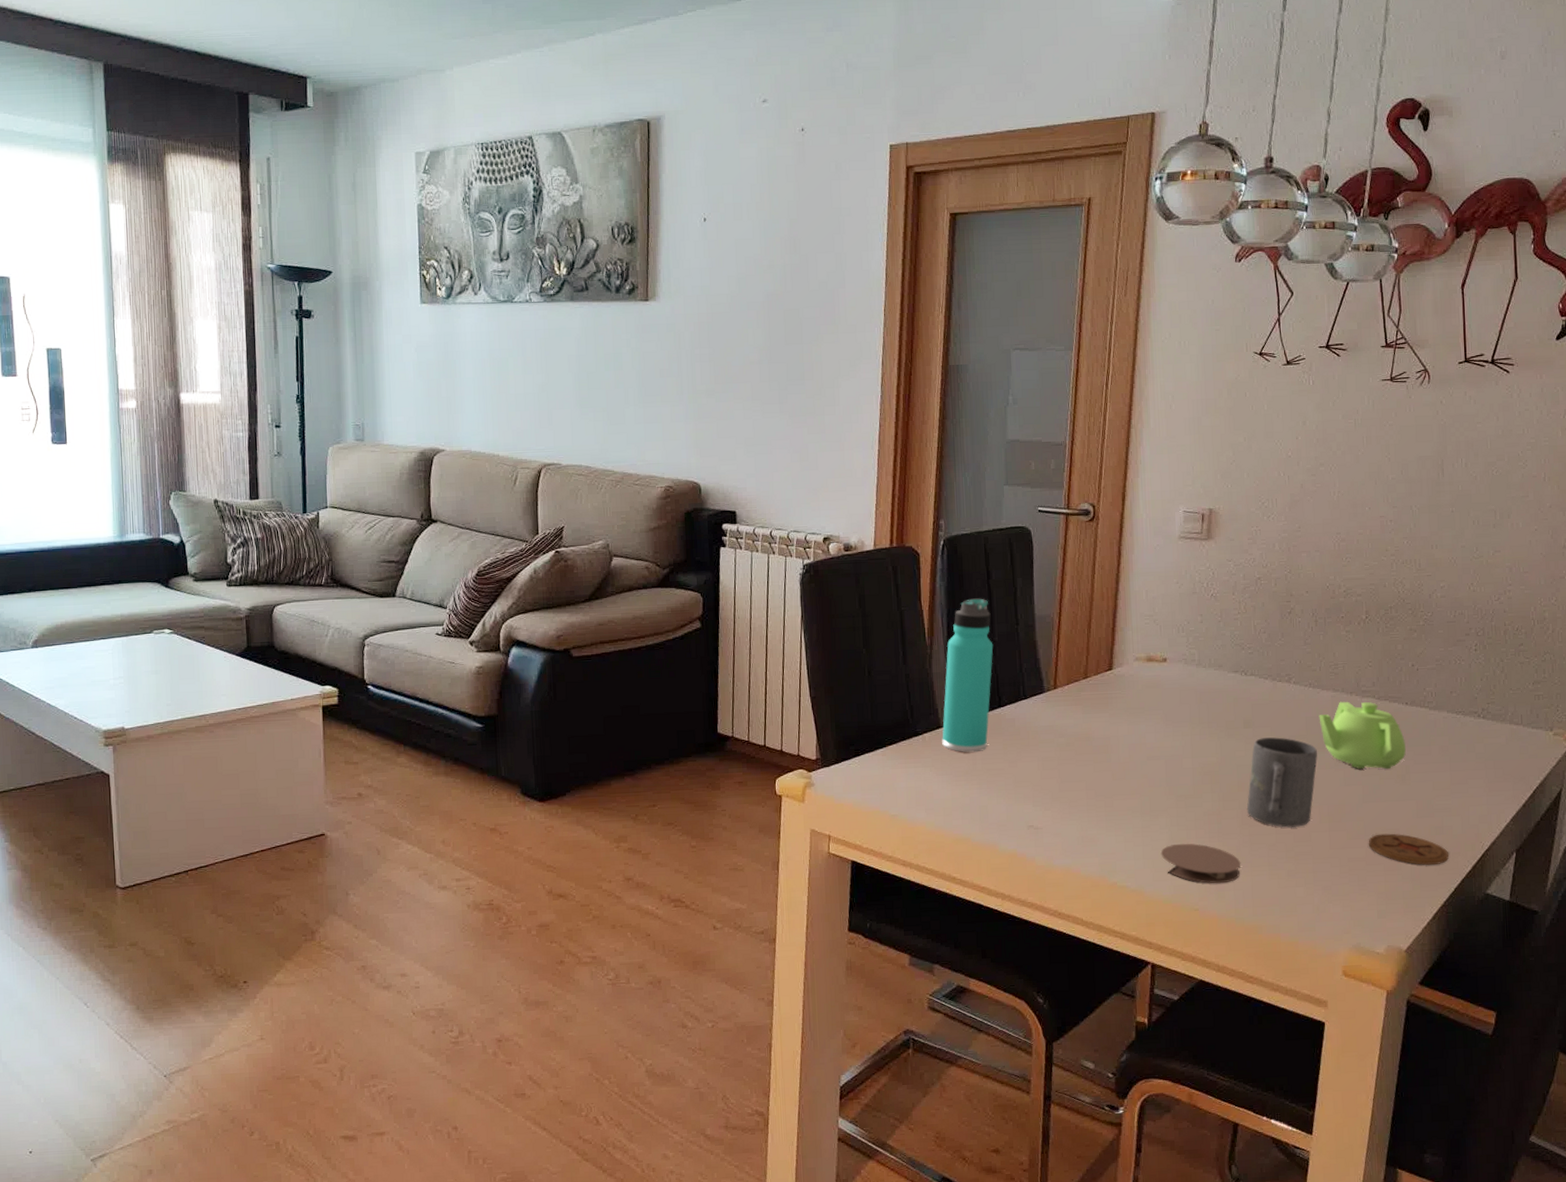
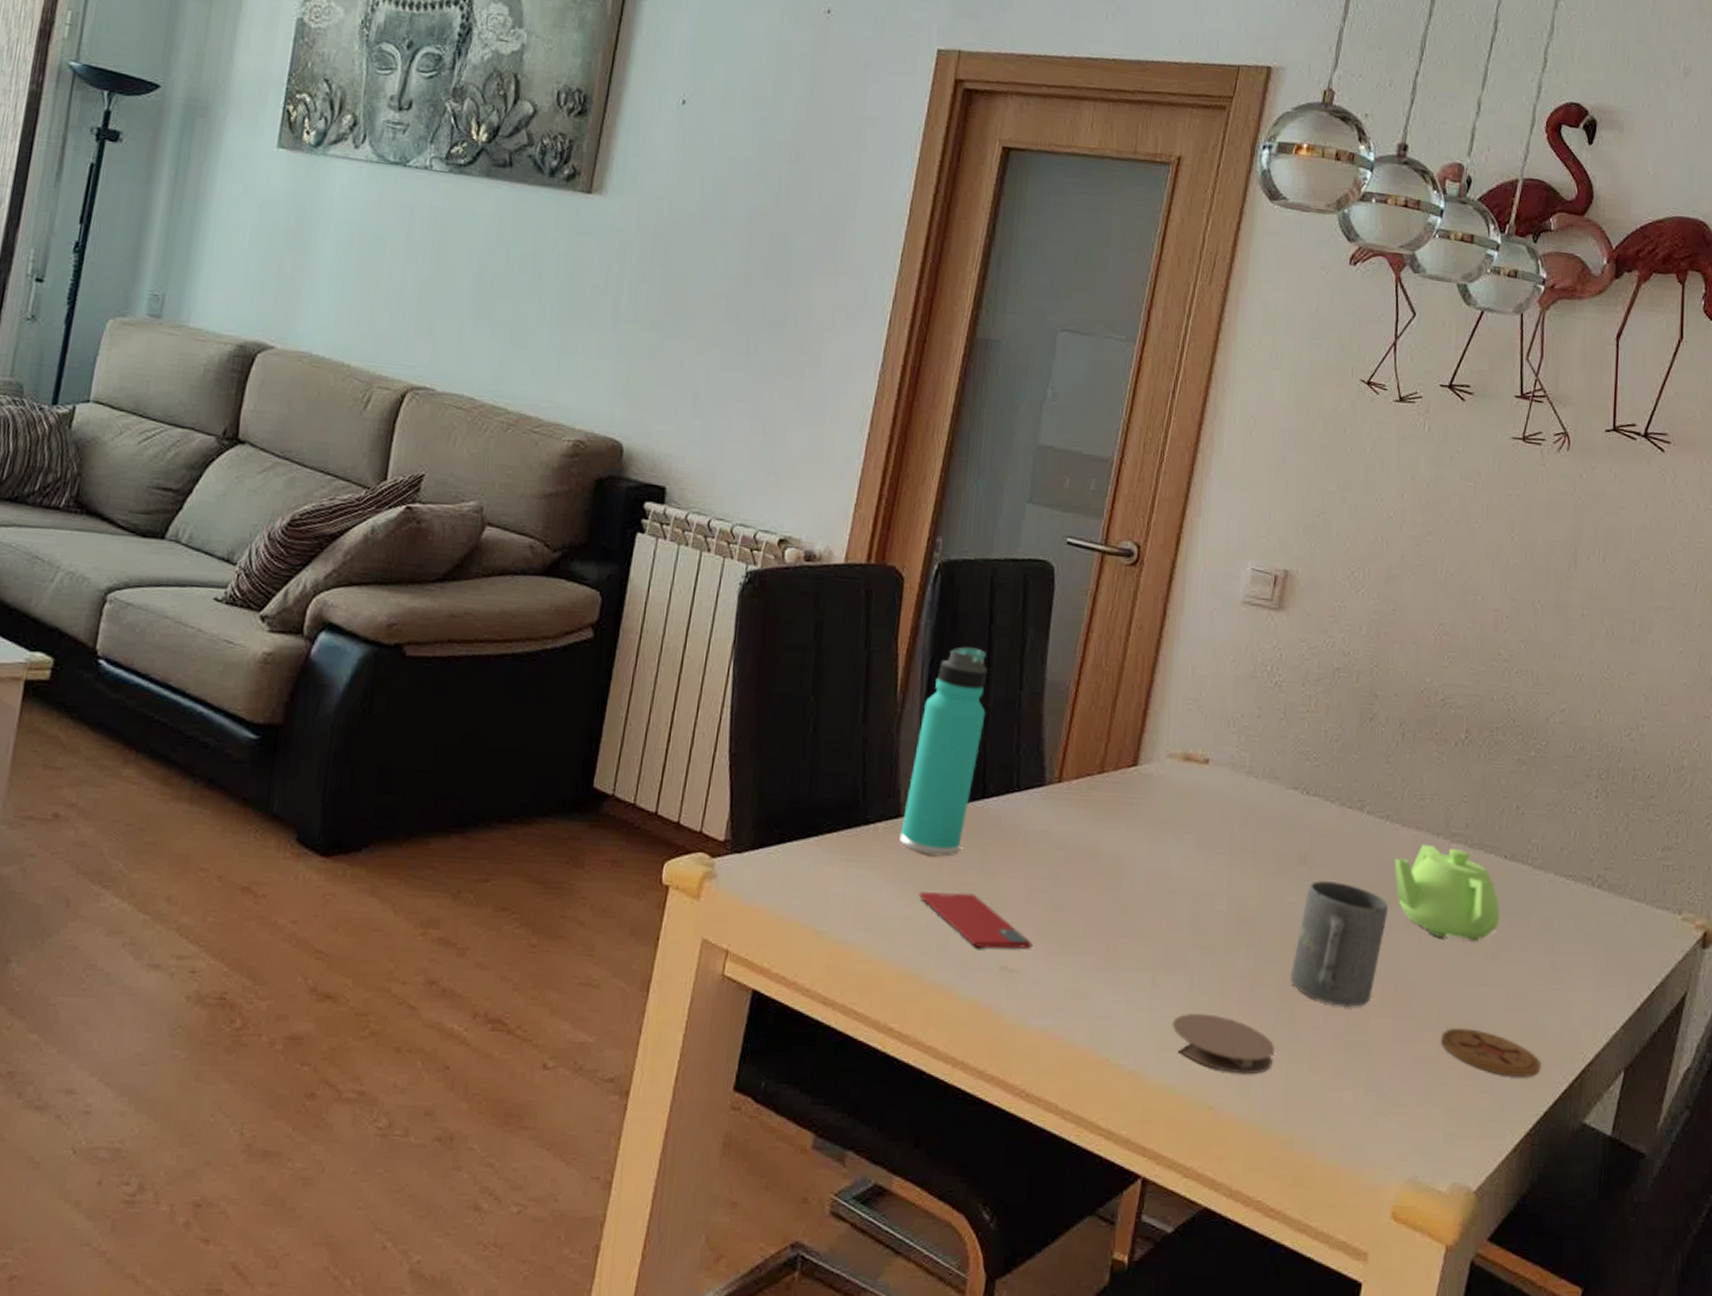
smartphone: none [961,776,1050,814] -> present [918,892,1033,949]

